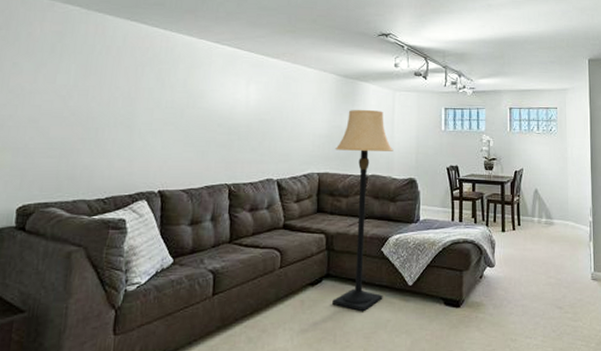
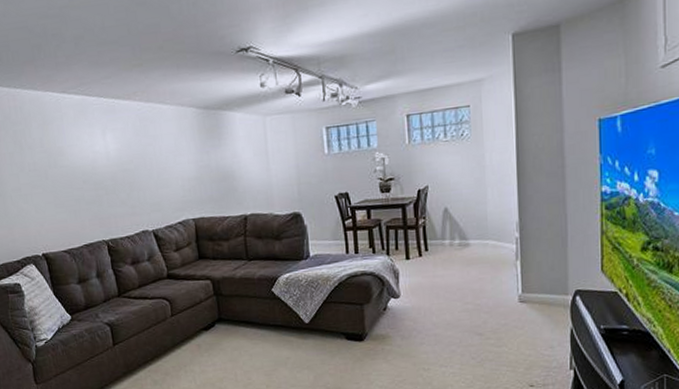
lamp: present [332,109,393,312] -> none [207,141,280,352]

